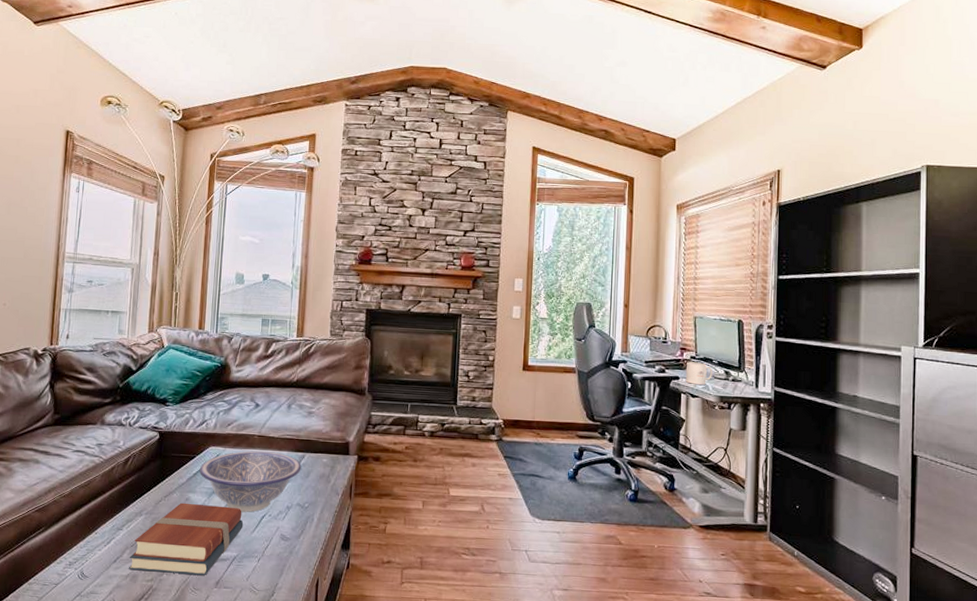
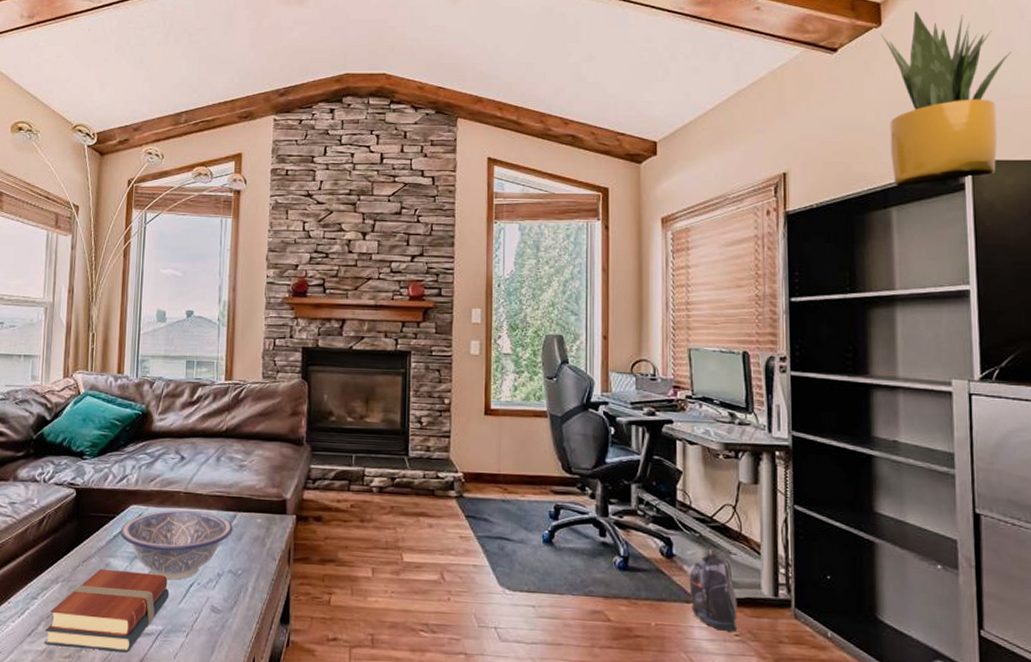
mug: present [685,361,713,386] -> none [680,402,715,431]
backpack: none [686,483,725,553] -> present [689,548,738,633]
planter: none [861,37,963,187] -> present [881,11,1012,188]

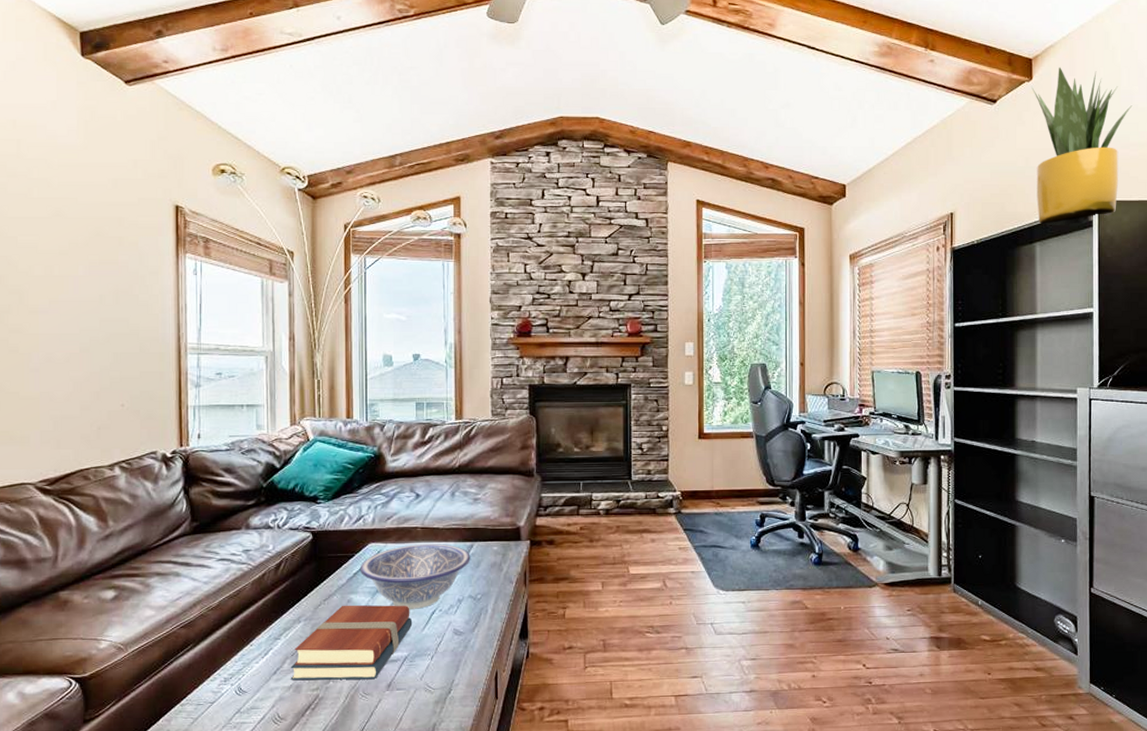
backpack: present [689,548,738,633] -> none [871,541,910,609]

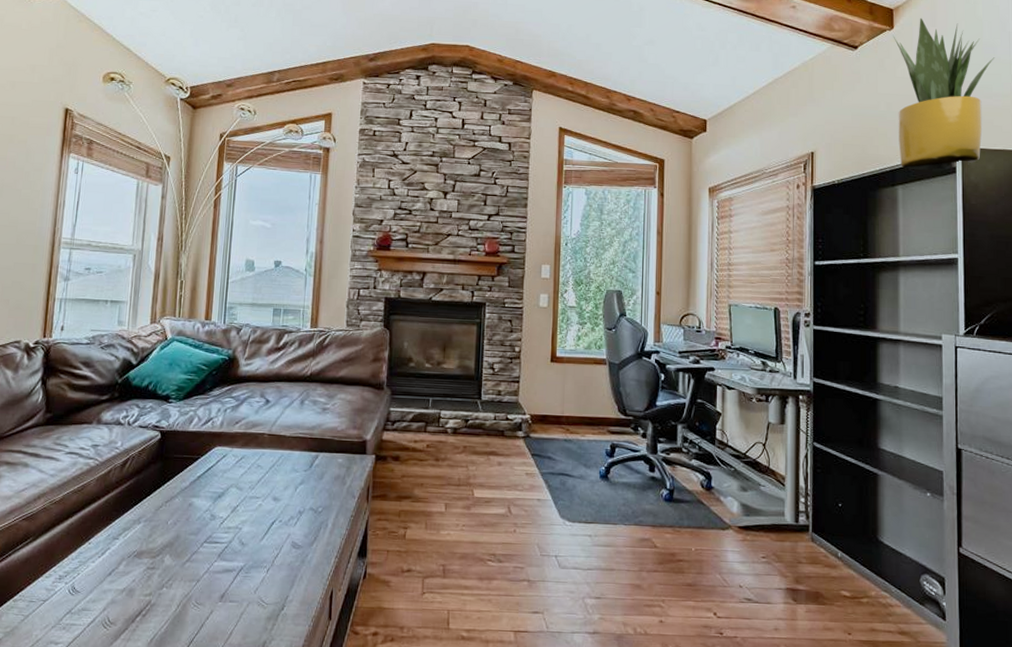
books: present [290,605,413,681] -> none [124,508,252,588]
decorative bowl: present [359,544,471,609] -> none [203,451,315,518]

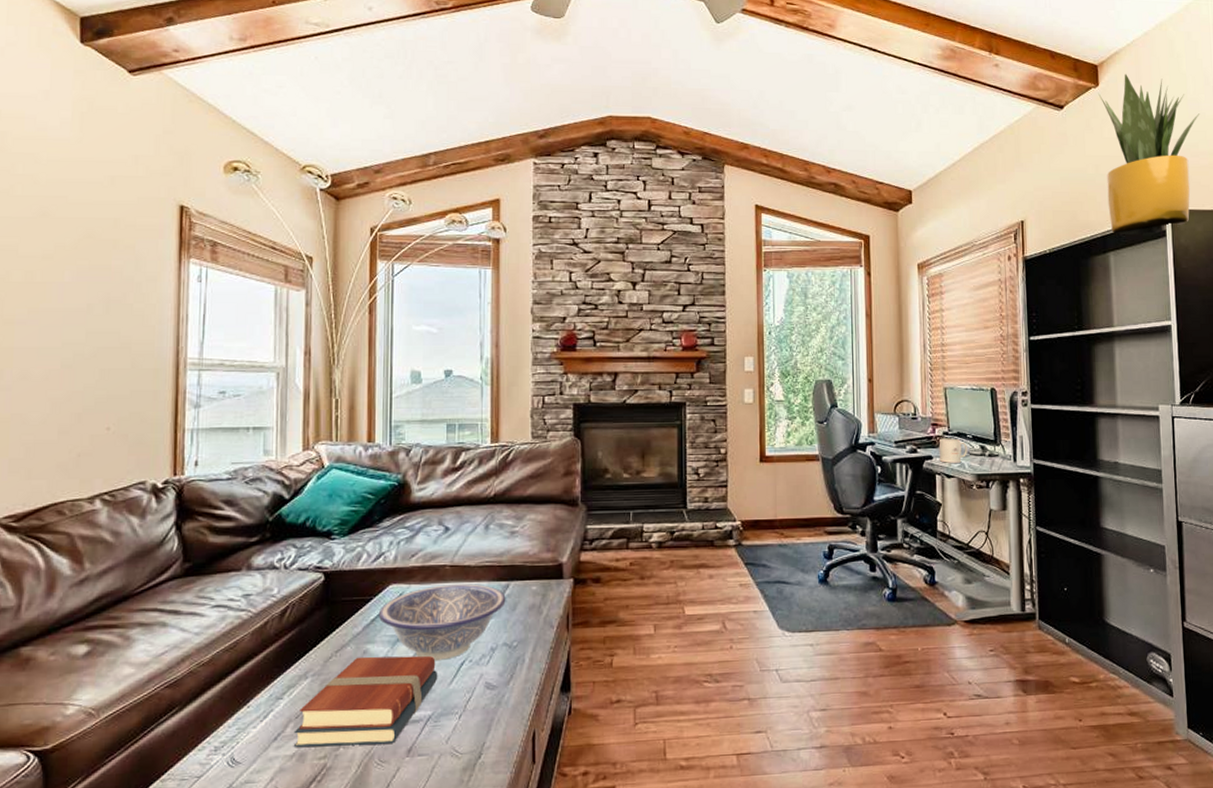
books: none [124,508,252,588] -> present [293,655,438,748]
decorative bowl: none [203,451,315,518] -> present [378,584,506,660]
mug: none [721,352,750,377] -> present [939,438,968,464]

